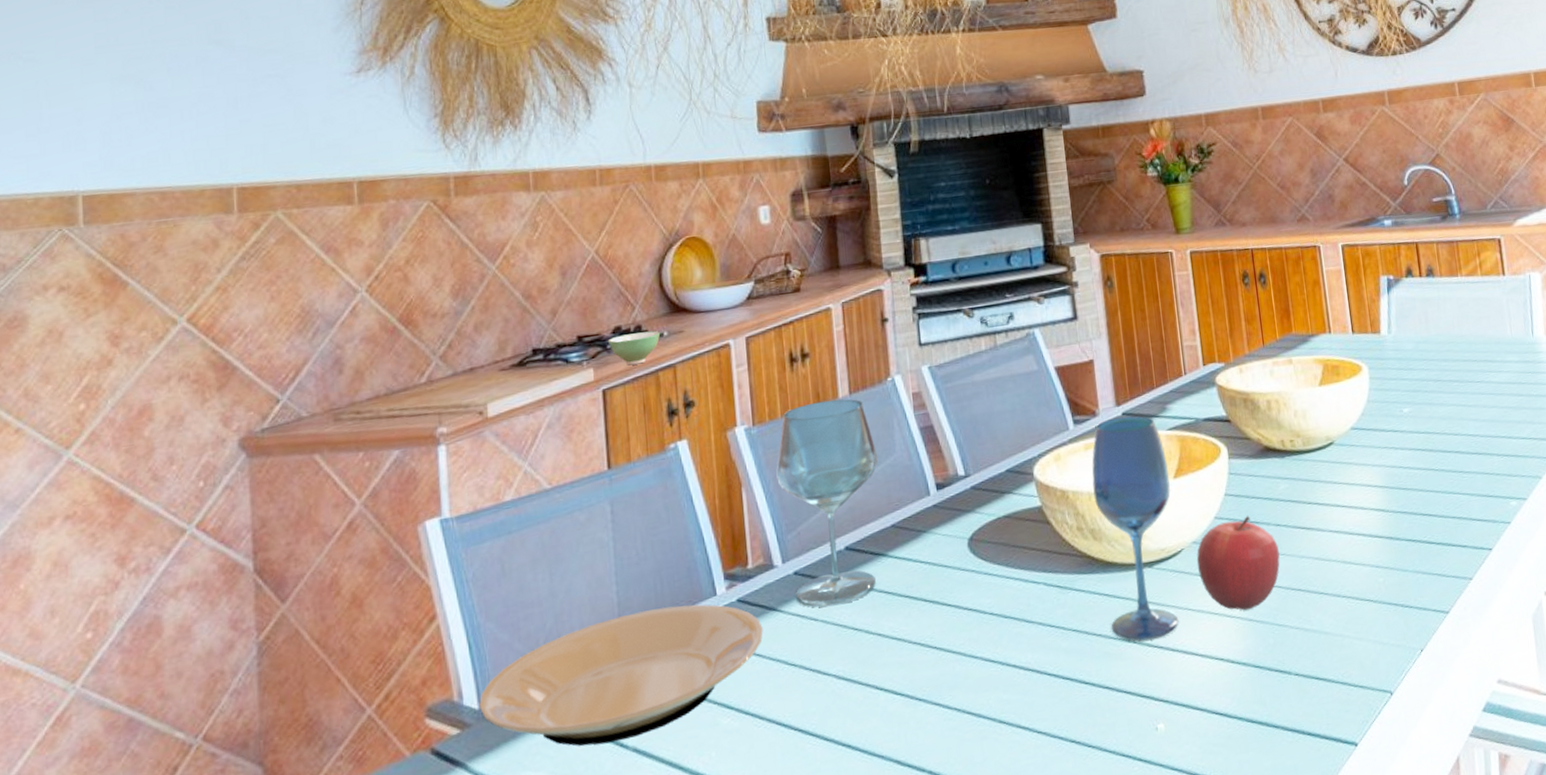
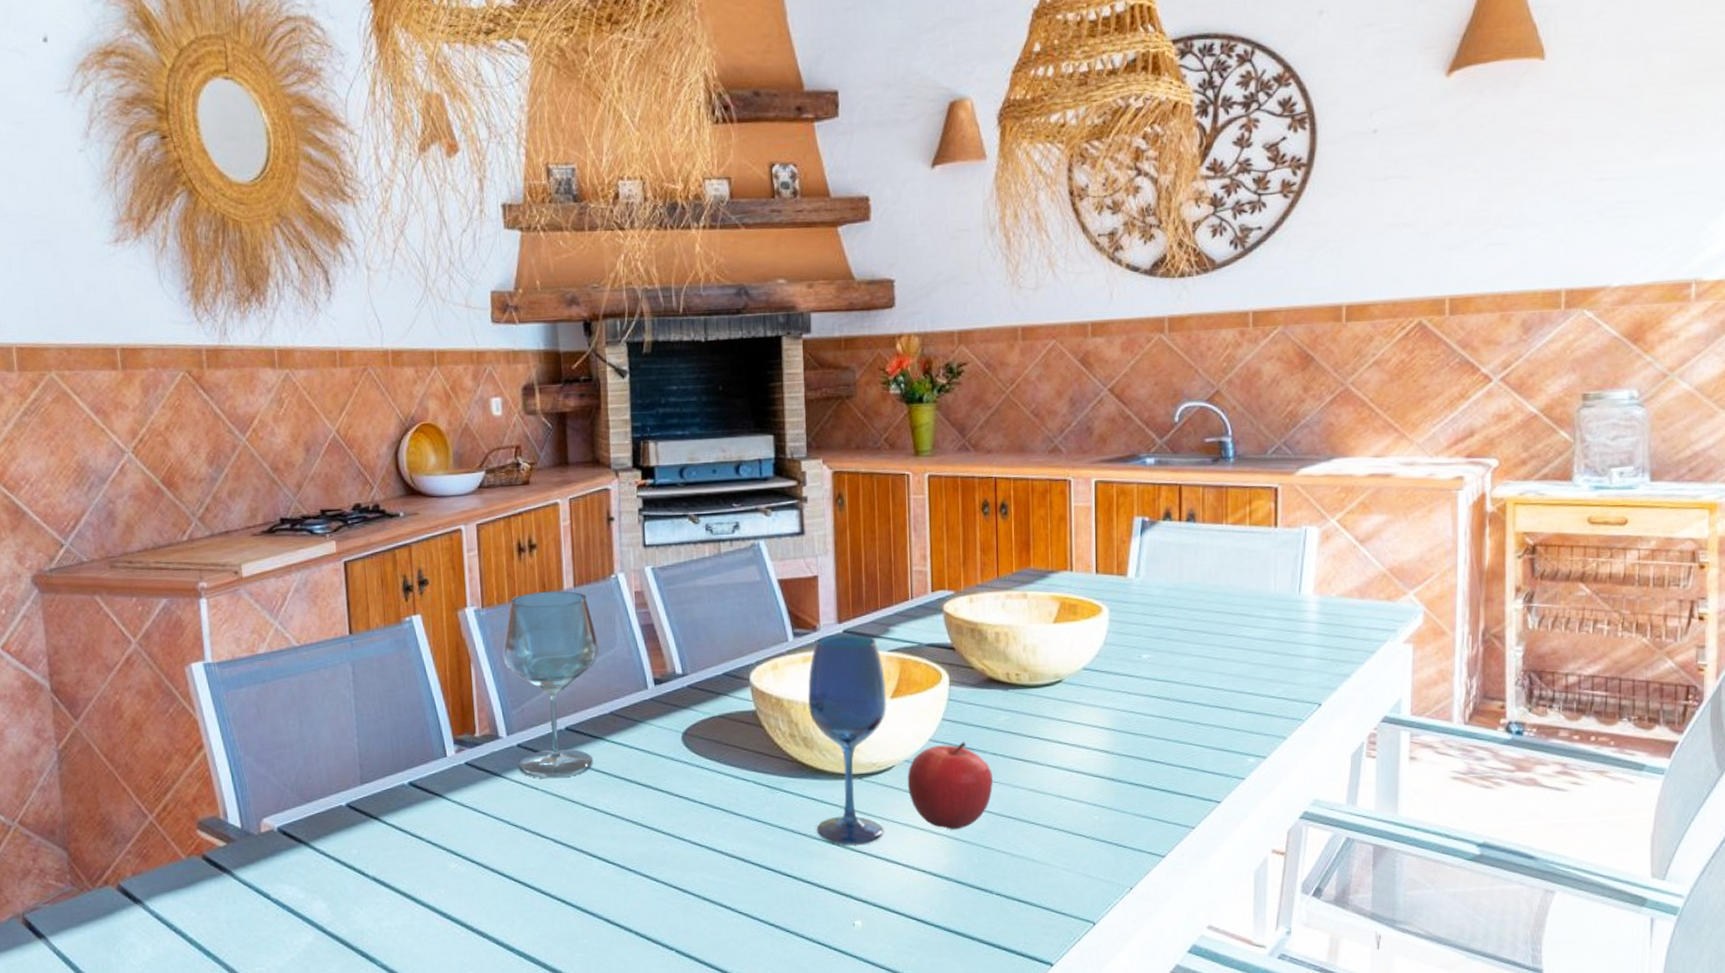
plate: present [479,604,763,746] -> none [241,761,488,871]
bowl: present [607,330,661,366] -> none [348,511,397,541]

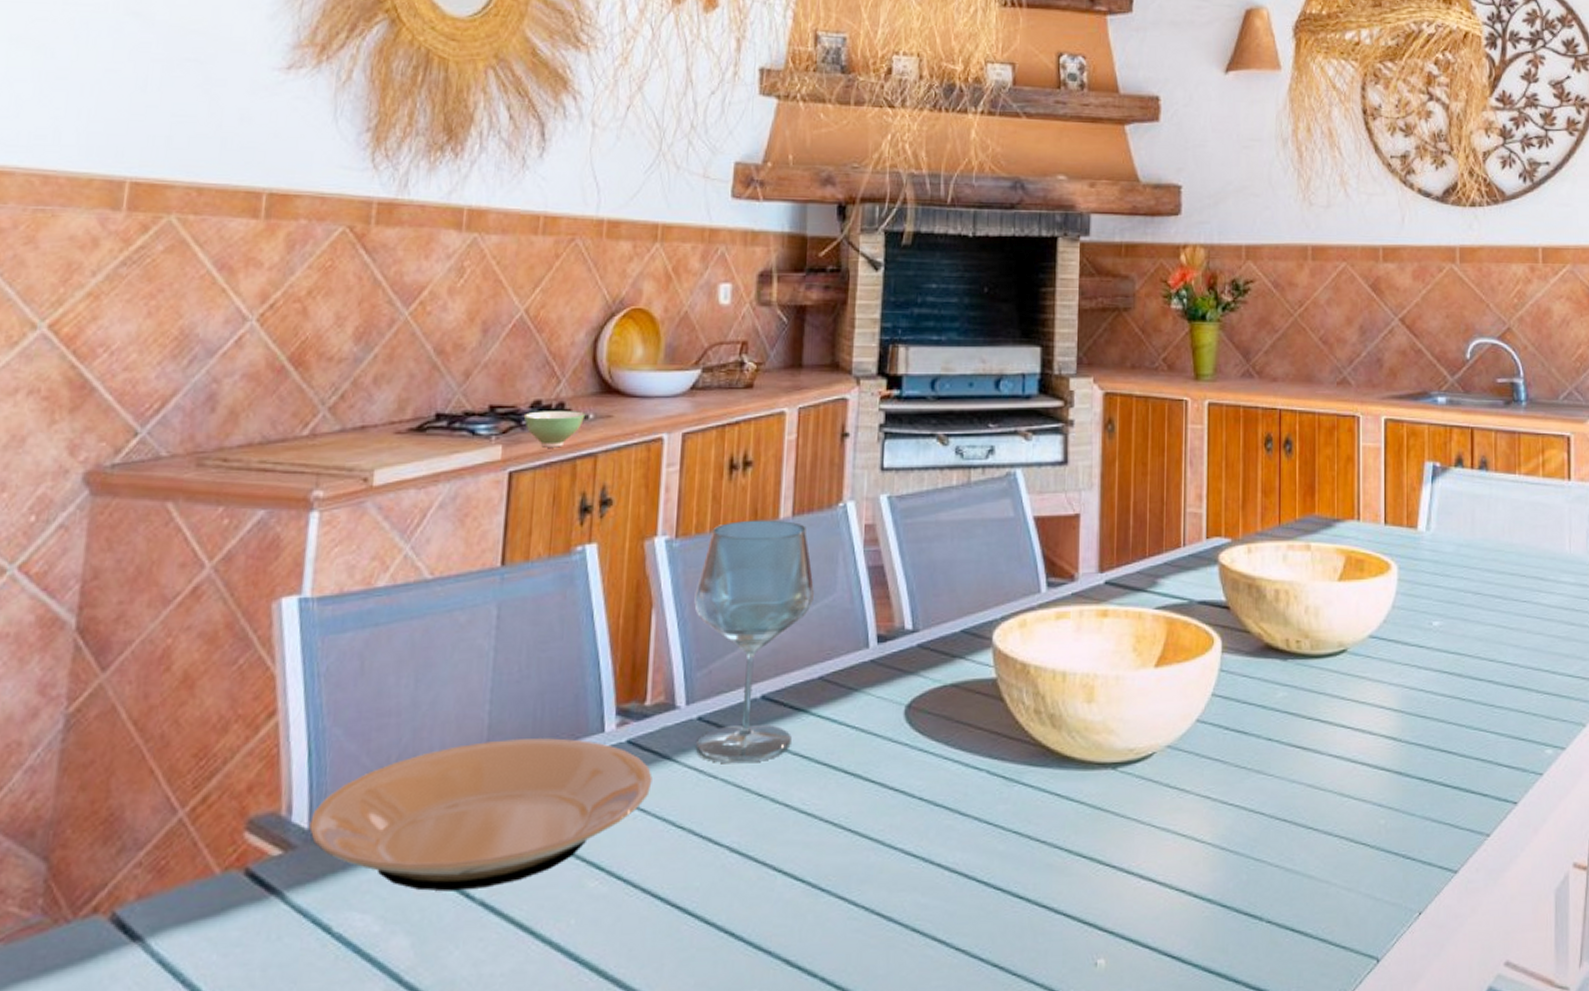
plate: none [241,761,488,871] -> present [309,738,652,892]
bowl: none [348,511,397,541] -> present [523,411,586,448]
wineglass: present [808,633,887,845] -> none [1058,585,1151,856]
fruit: present [907,742,993,830] -> none [1168,724,1267,836]

